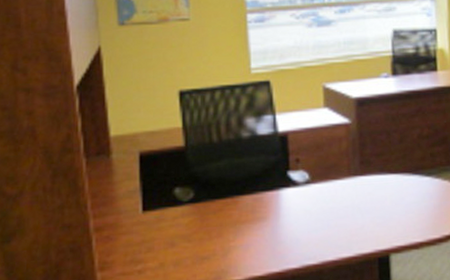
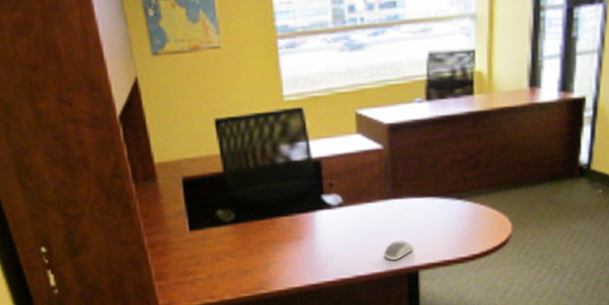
computer mouse: none [352,220,384,244] -> present [383,240,414,261]

